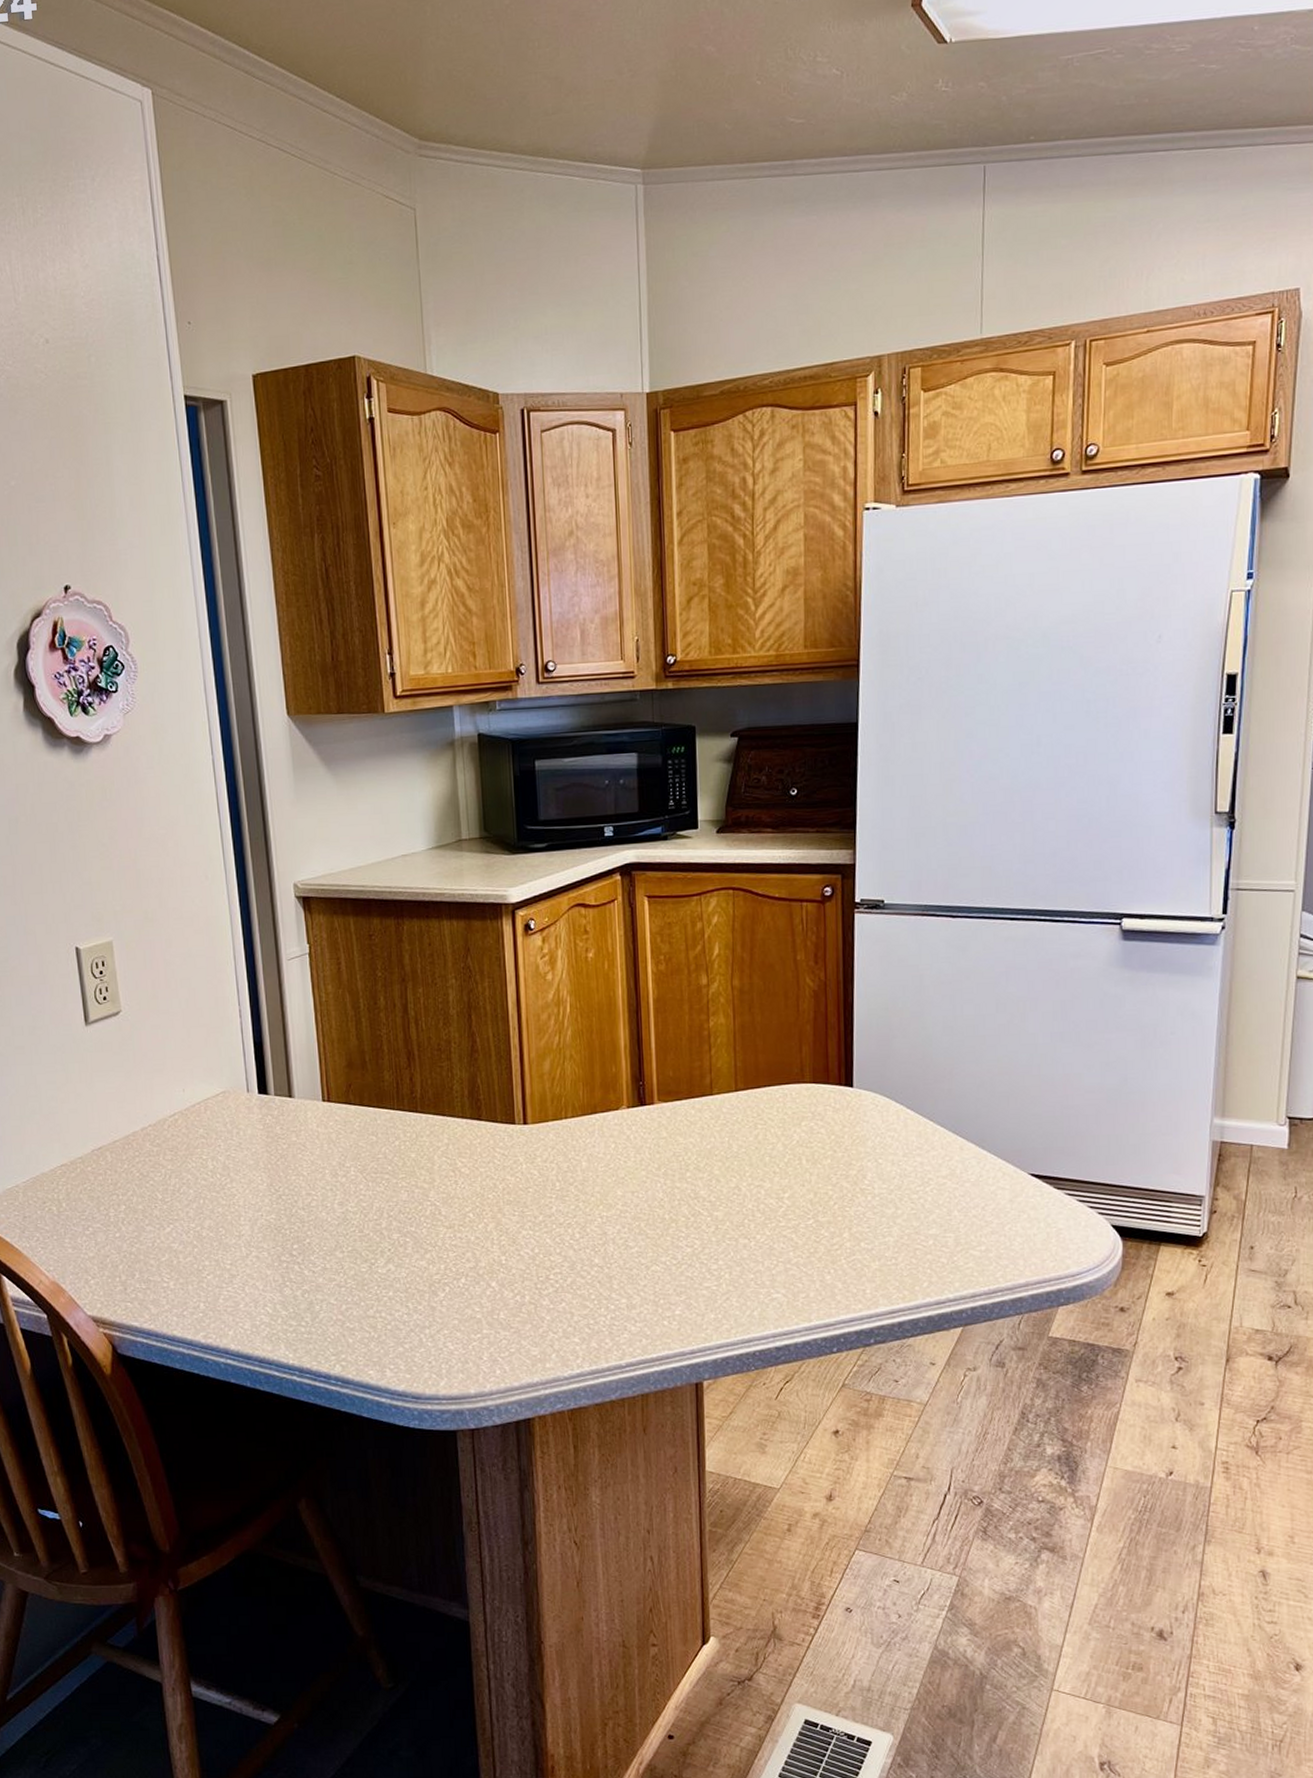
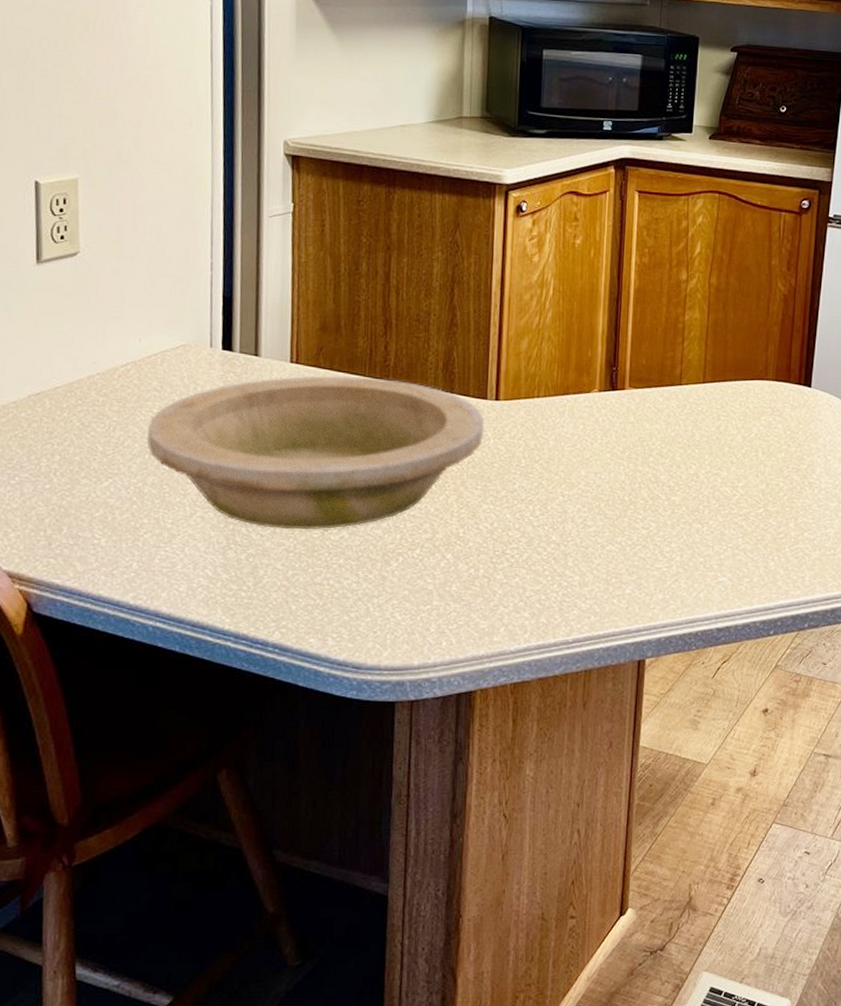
bowl: none [199,1110,515,1264] -> present [146,375,485,530]

